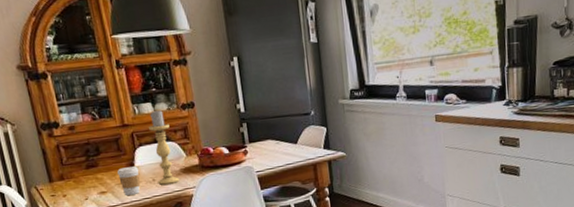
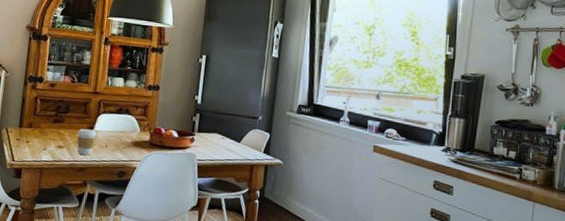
candle holder: present [149,110,179,185] -> none [109,85,133,153]

